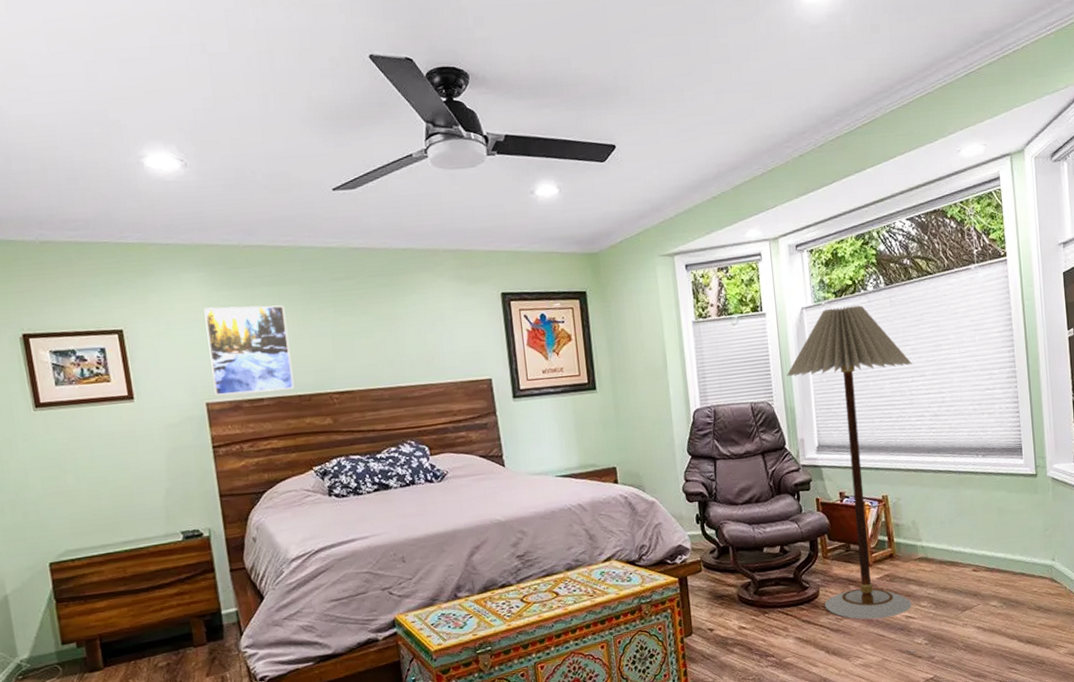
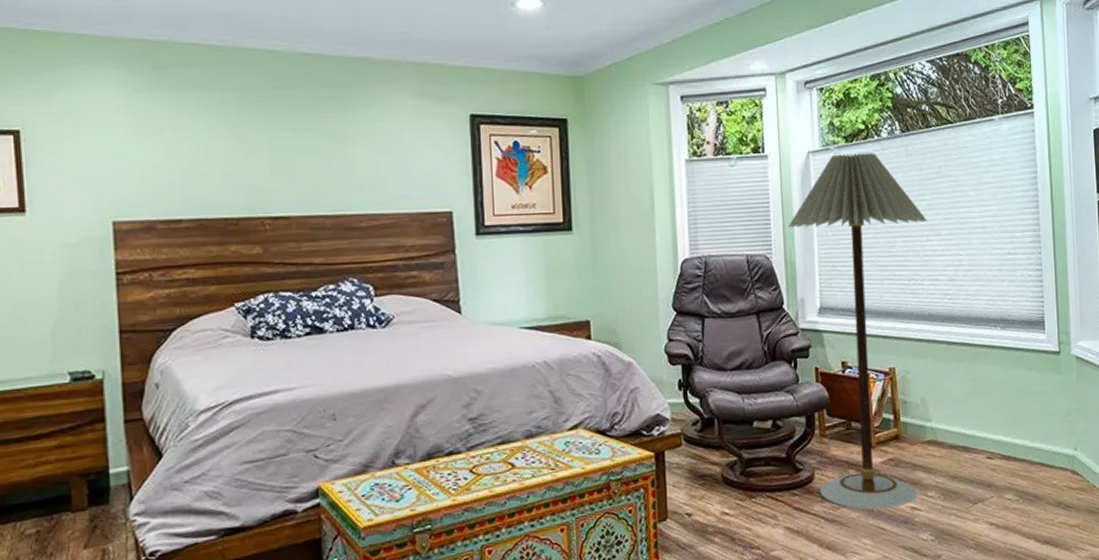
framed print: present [204,305,295,395] -> none [120,110,221,214]

